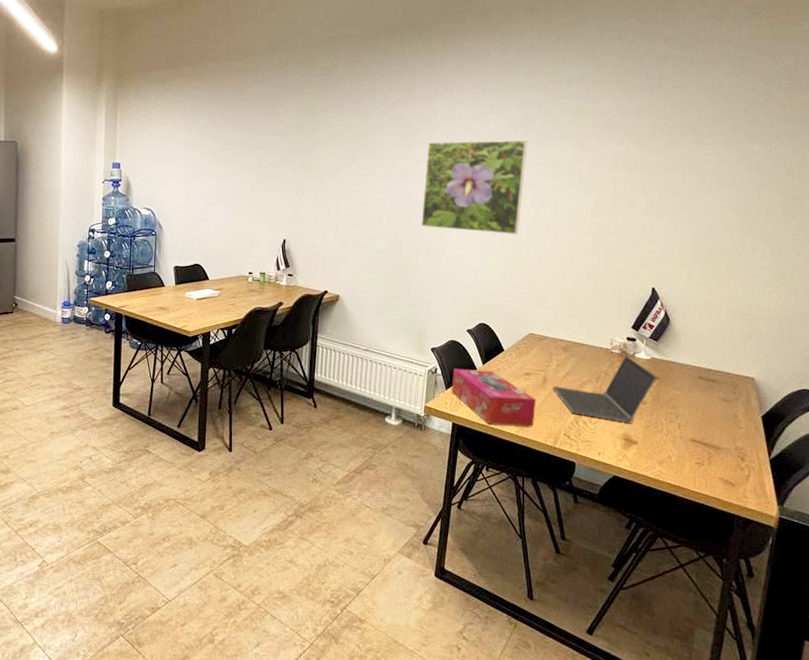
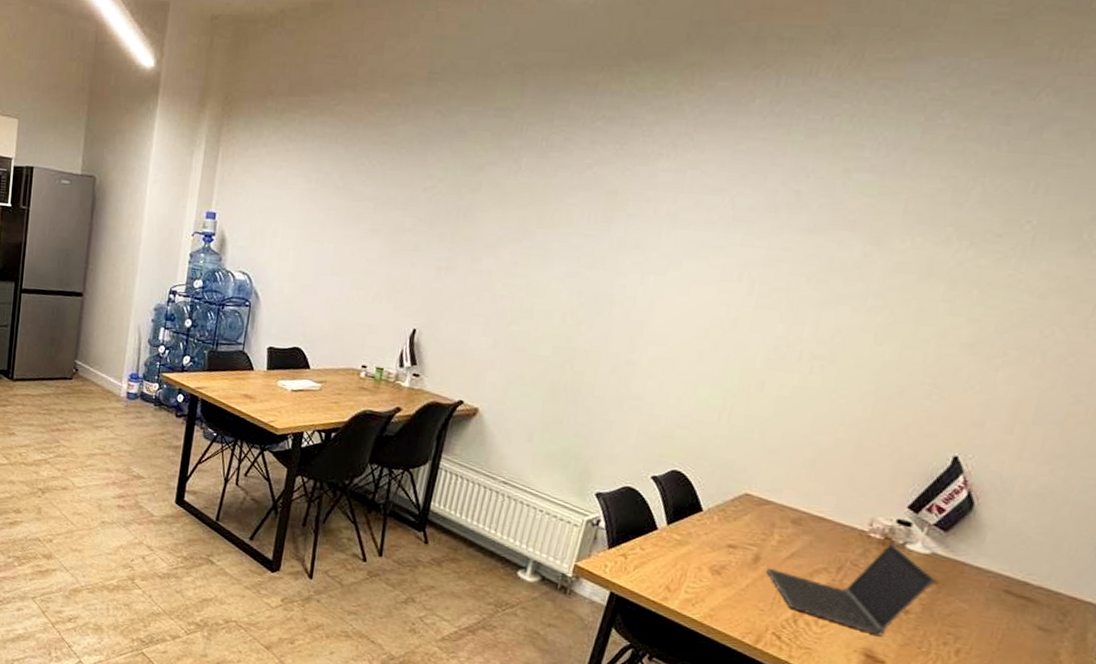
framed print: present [421,140,528,235] -> none [608,217,792,359]
tissue box: present [451,369,536,427] -> none [615,523,738,616]

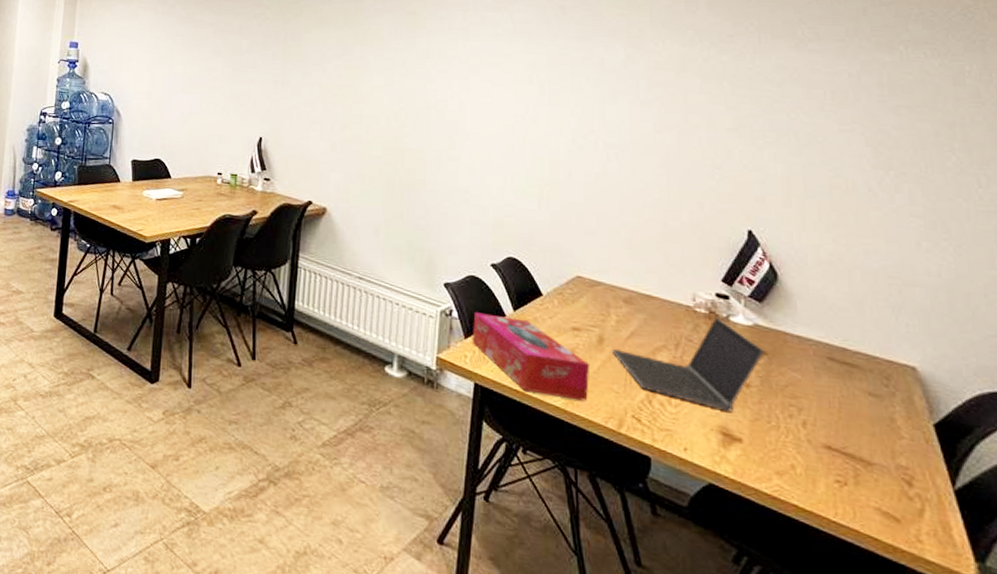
tissue box: none [615,523,738,616] -> present [472,312,589,401]

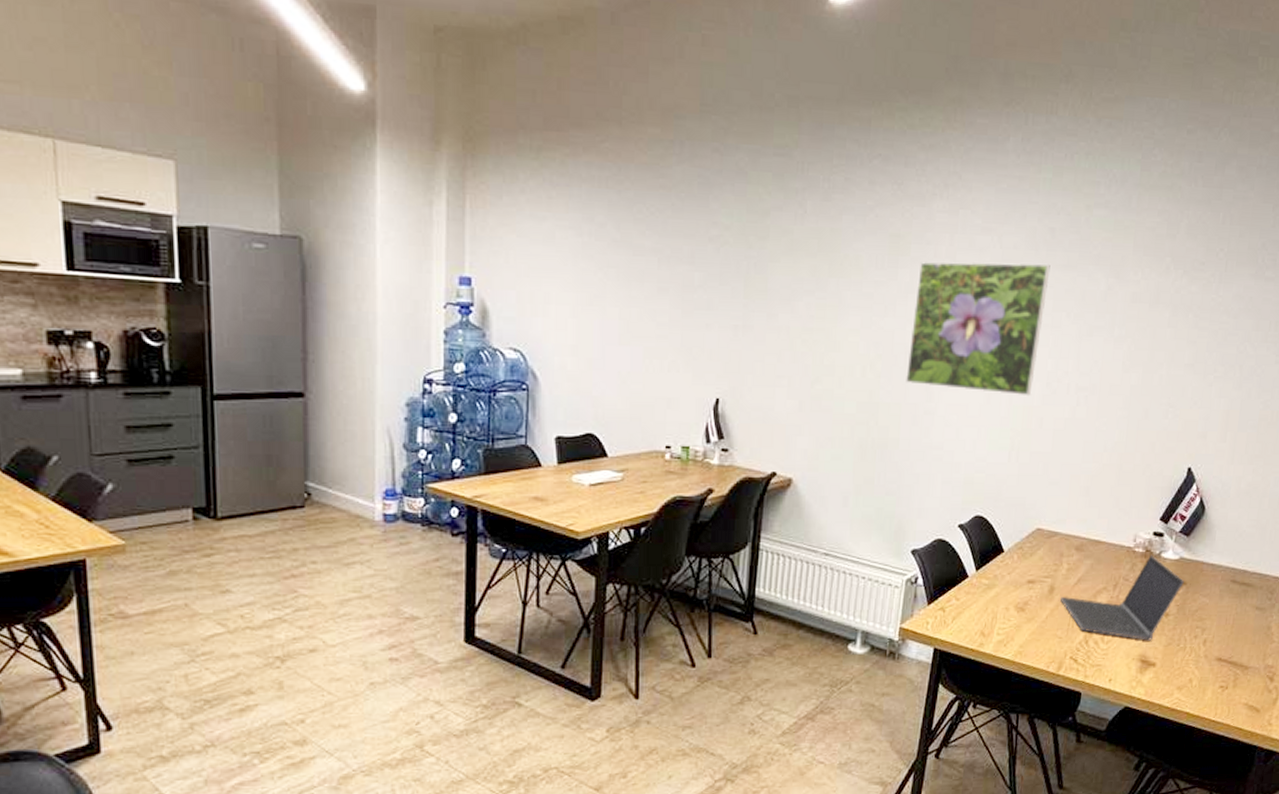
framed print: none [429,33,564,150] -> present [906,261,1050,397]
tissue box: present [472,312,589,401] -> none [934,577,1039,650]

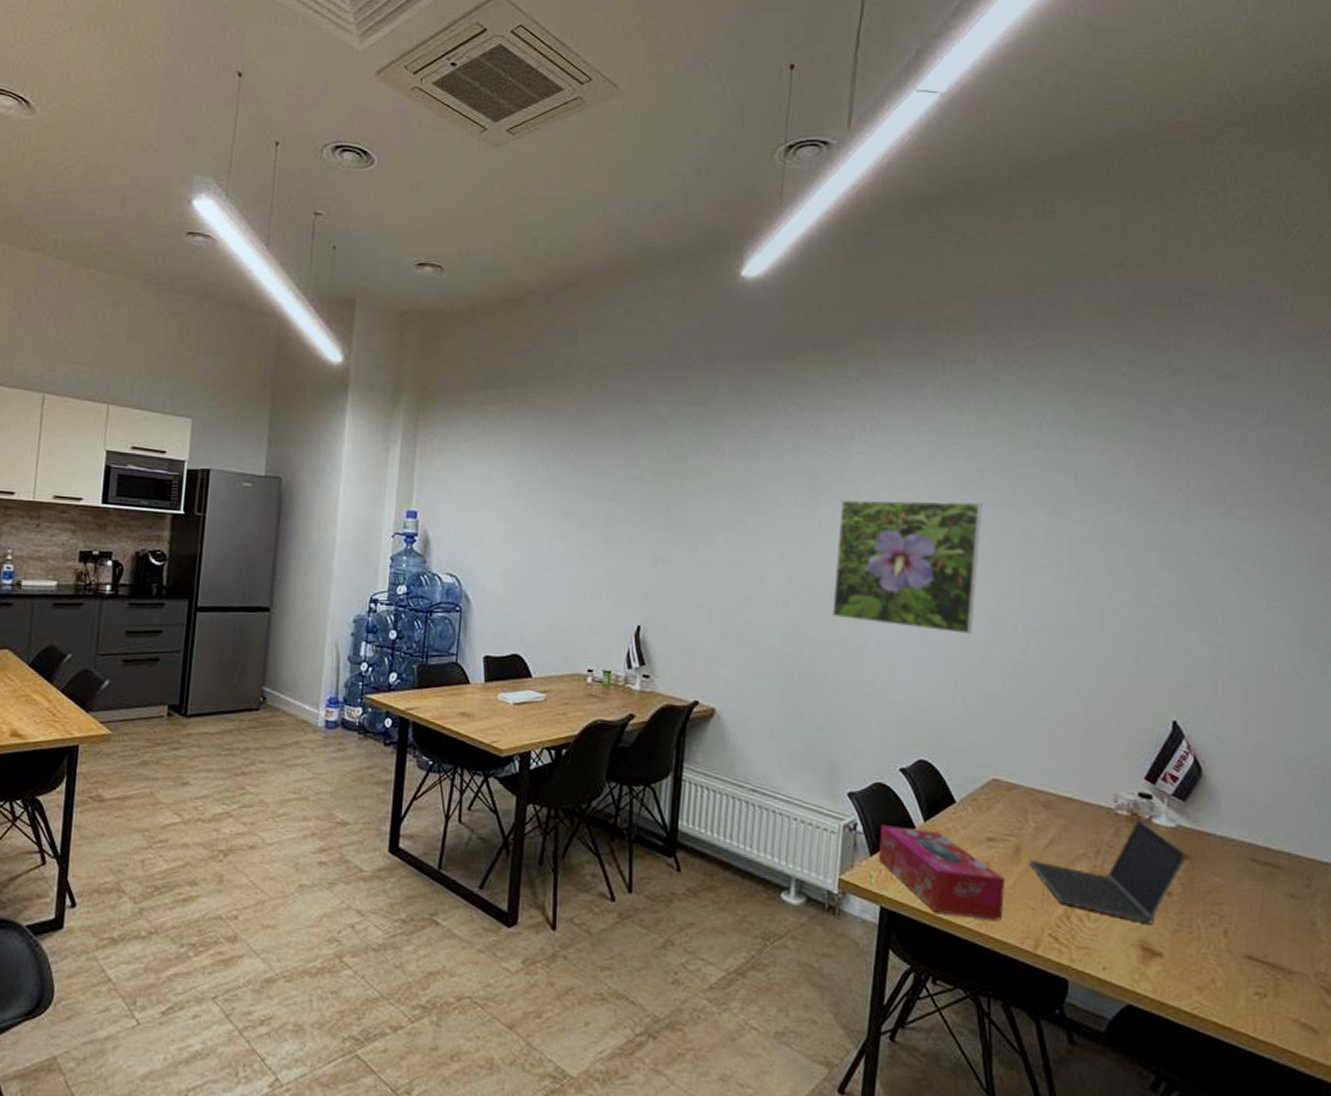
tissue box: none [934,577,1039,650] -> present [878,825,1005,921]

